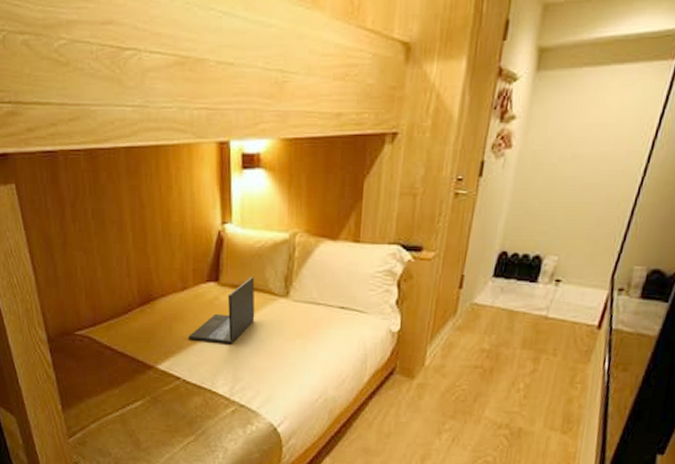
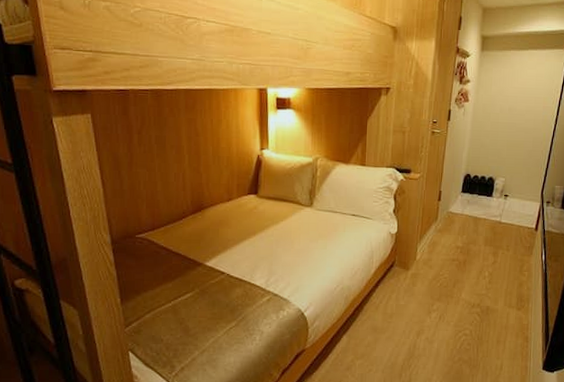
laptop: present [189,277,255,345] -> none [232,191,287,245]

